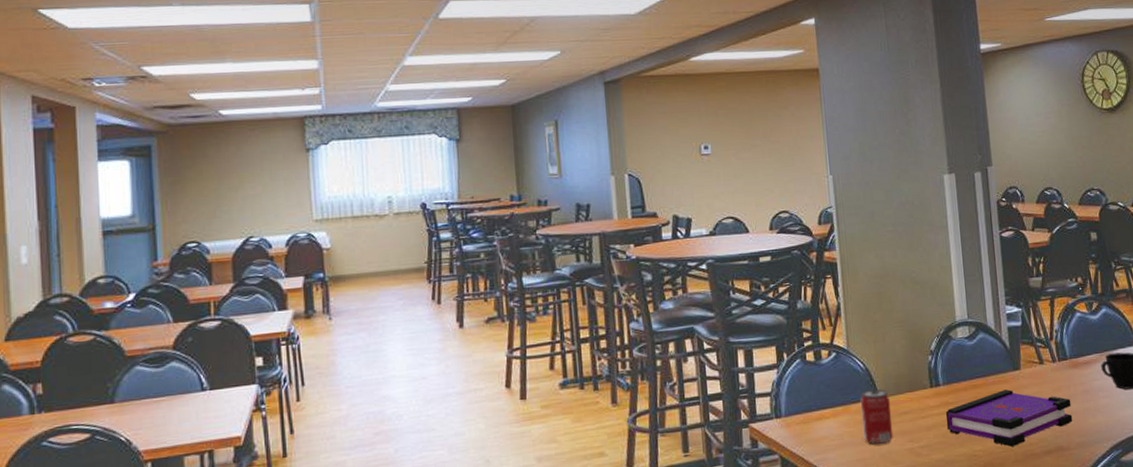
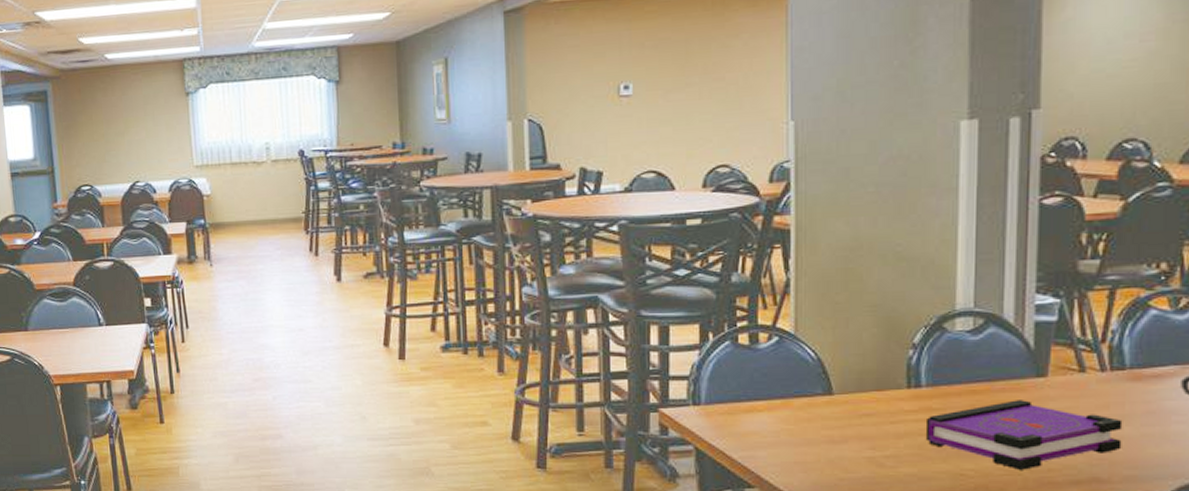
beverage can: present [860,389,894,445] -> none [806,384,848,448]

